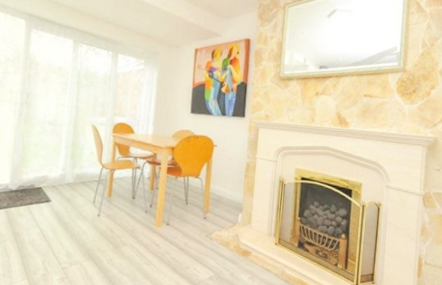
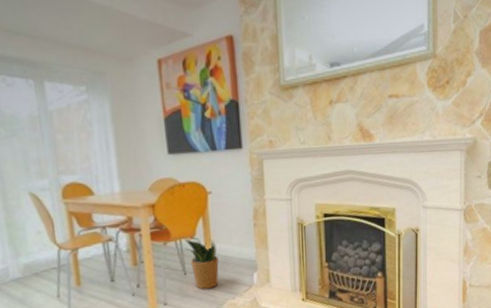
potted plant: none [190,177,214,220] -> present [184,238,219,290]

